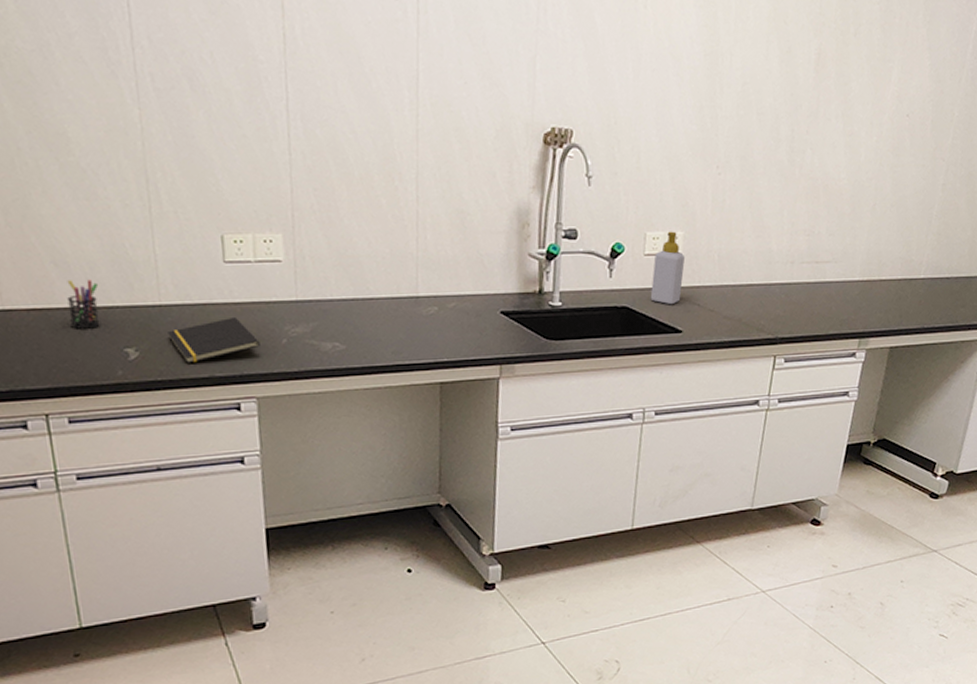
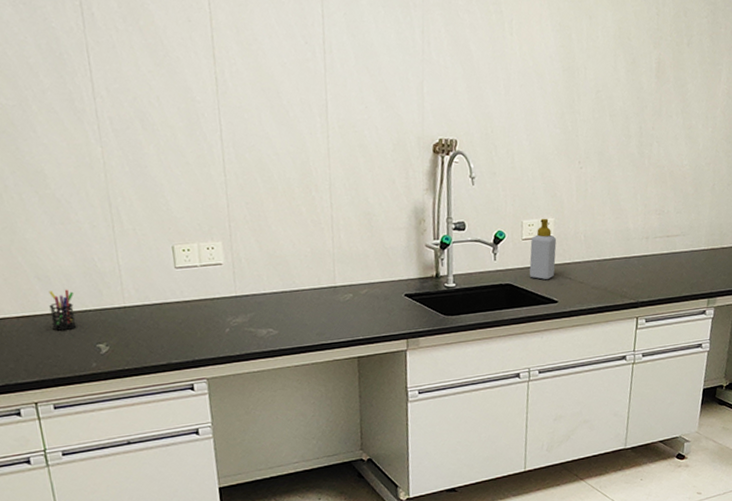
notepad: present [168,316,260,363] -> none [132,312,208,353]

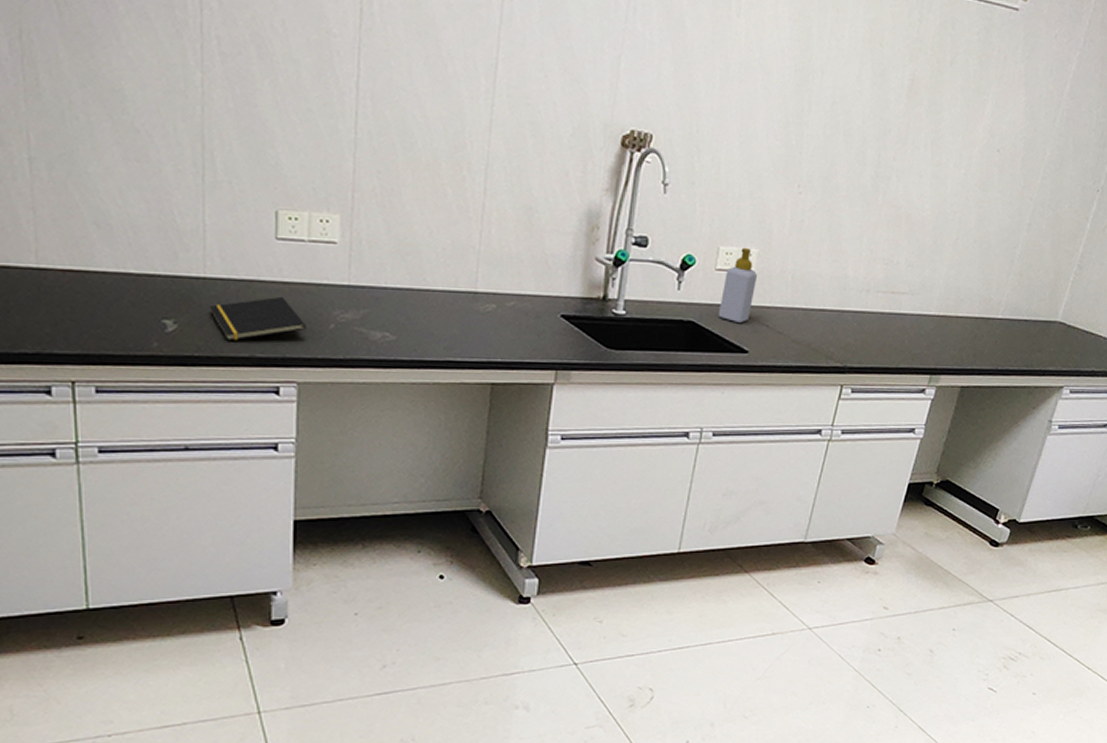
pen holder: present [48,289,77,331] -> none [107,243,142,296]
notepad: none [132,312,208,353] -> present [210,296,306,341]

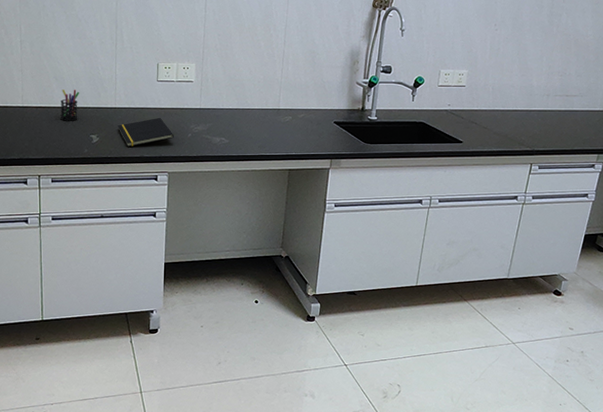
pen holder: none [107,243,142,296] -> present [60,89,80,121]
soap bottle: present [718,247,758,322] -> none [440,69,468,122]

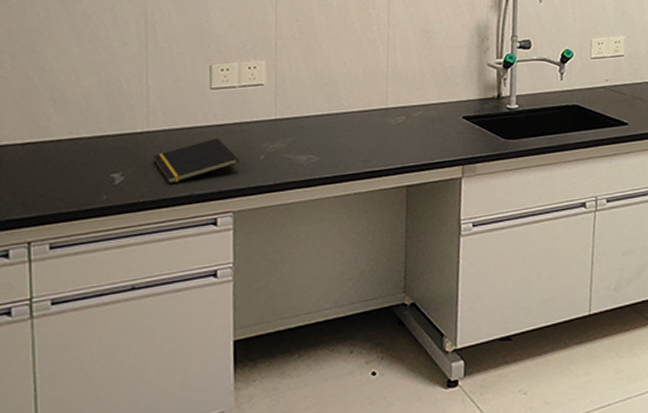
pen holder: present [60,89,80,121] -> none [62,112,93,159]

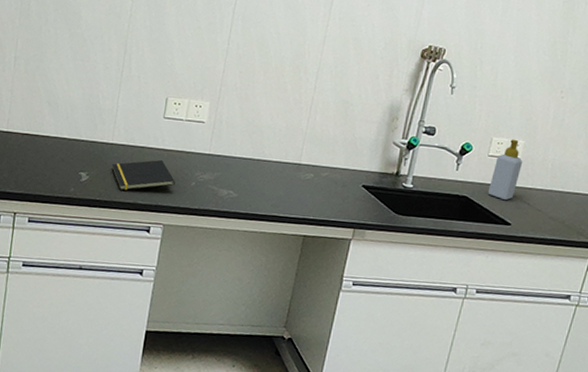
soap bottle: none [598,36,628,100] -> present [488,139,523,200]

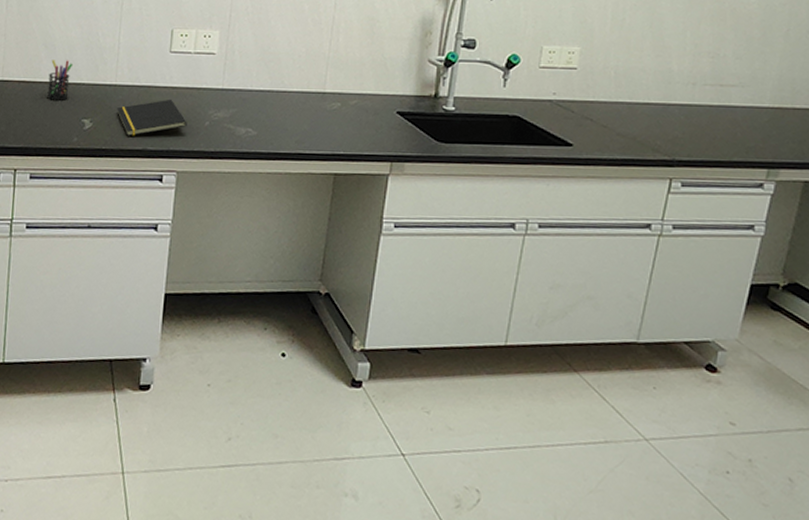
pen holder: none [48,116,74,154] -> present [47,60,74,101]
soap bottle: present [488,139,523,200] -> none [542,46,581,117]

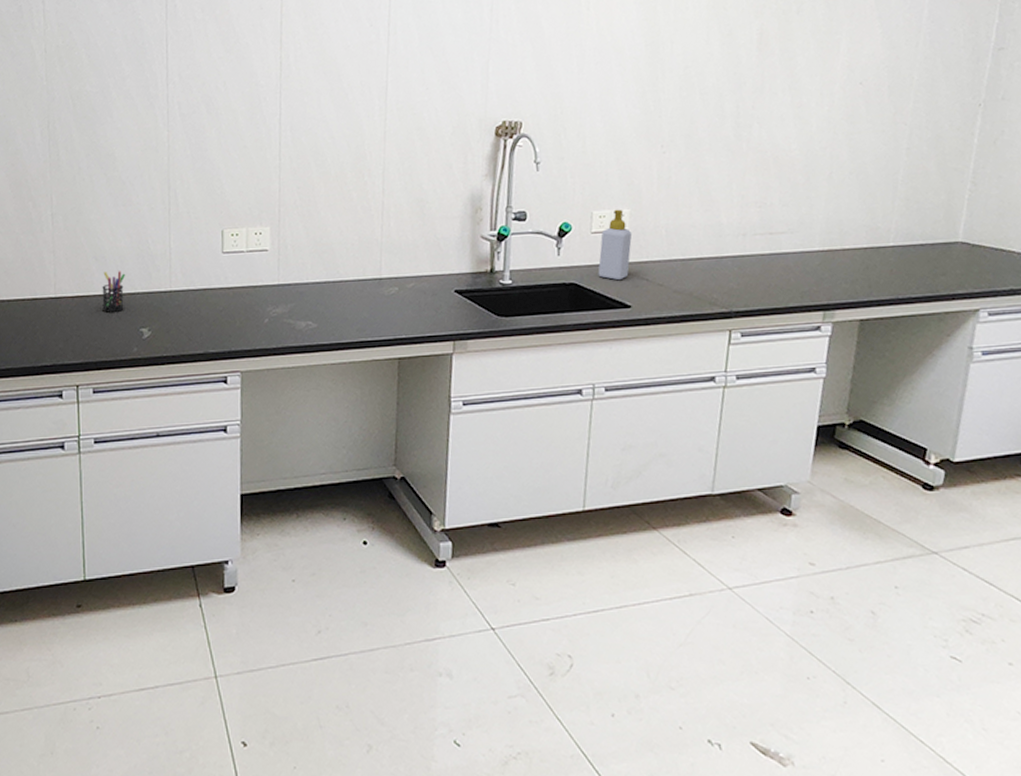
notepad: present [117,99,187,136] -> none [174,299,246,341]
soap bottle: none [542,46,581,117] -> present [598,209,633,280]

